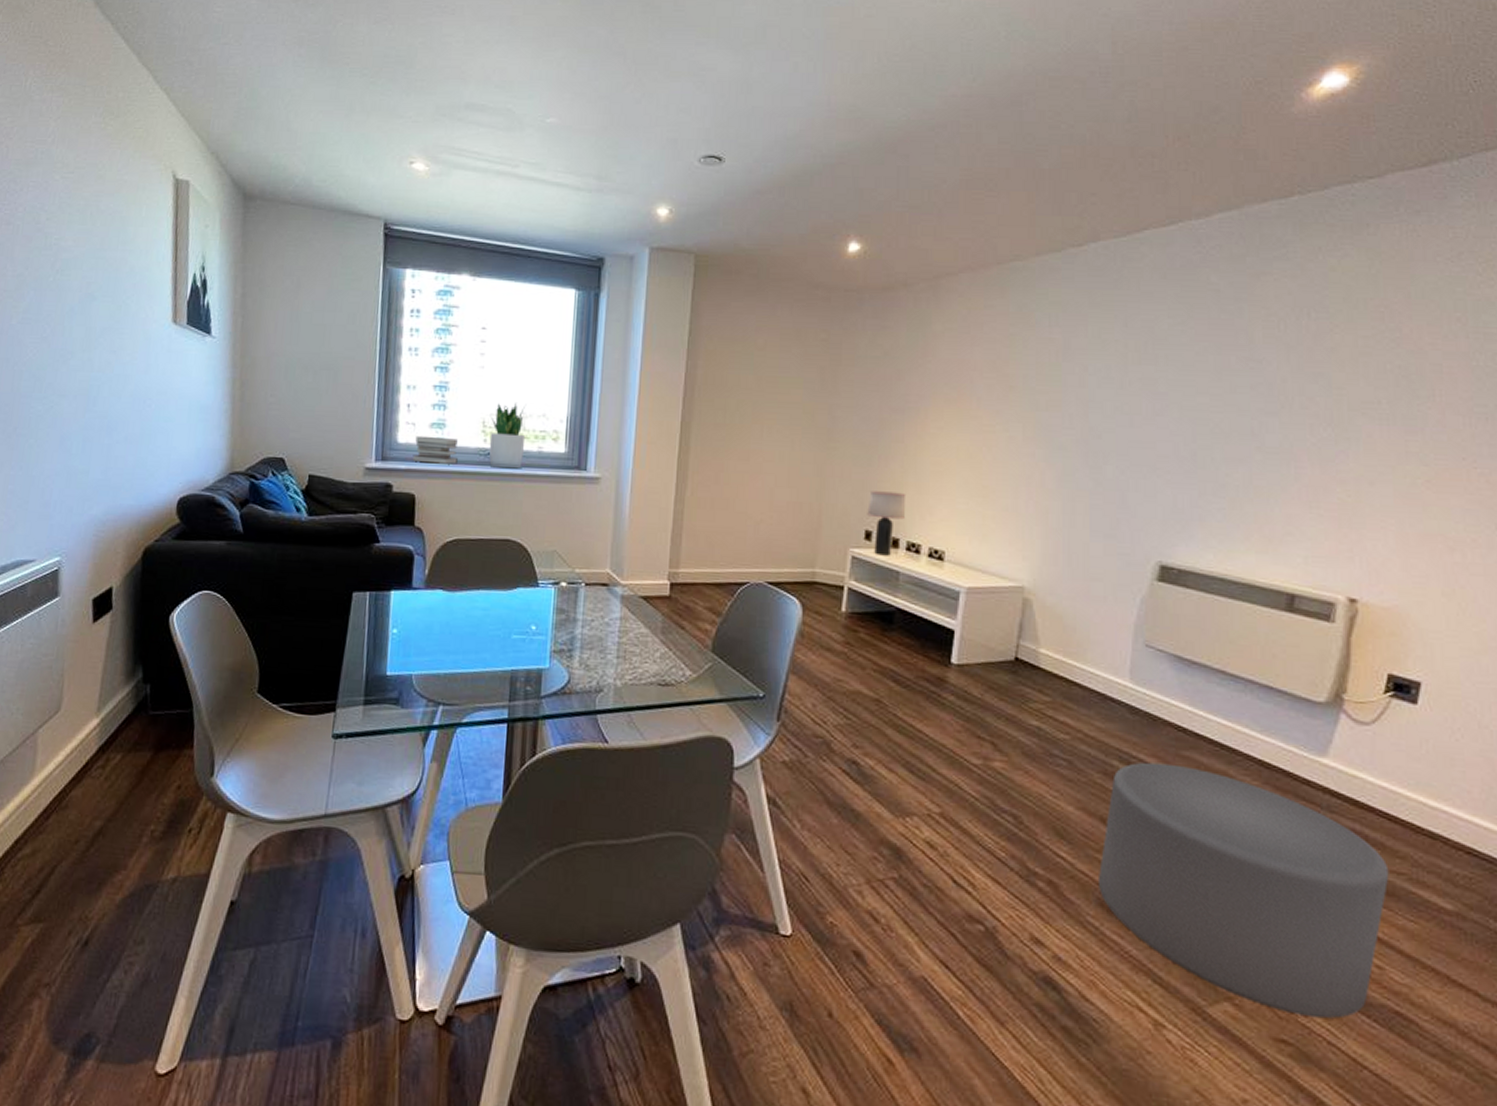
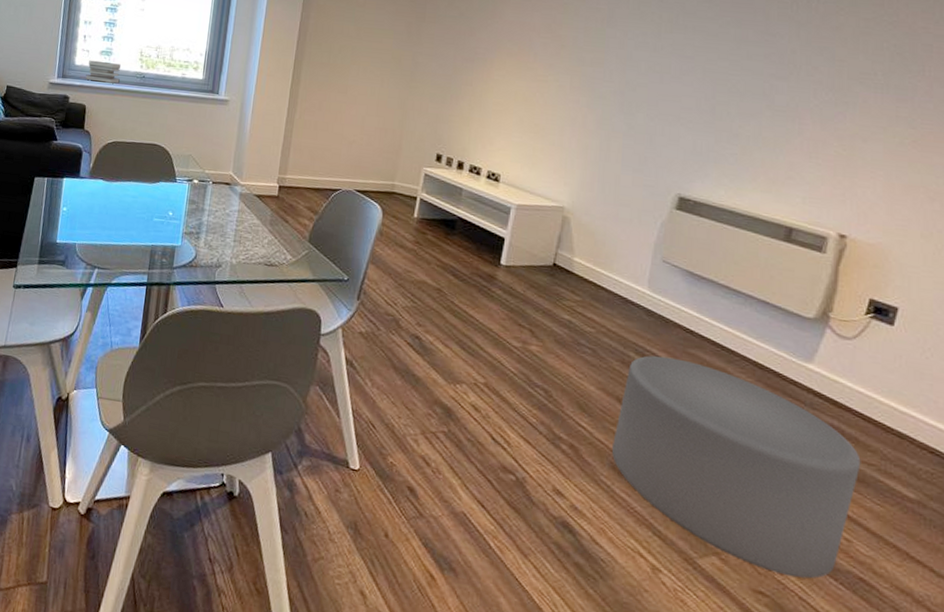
planter: present [489,402,527,469] -> none [143,38,175,90]
table lamp: present [867,491,907,556] -> none [439,123,472,176]

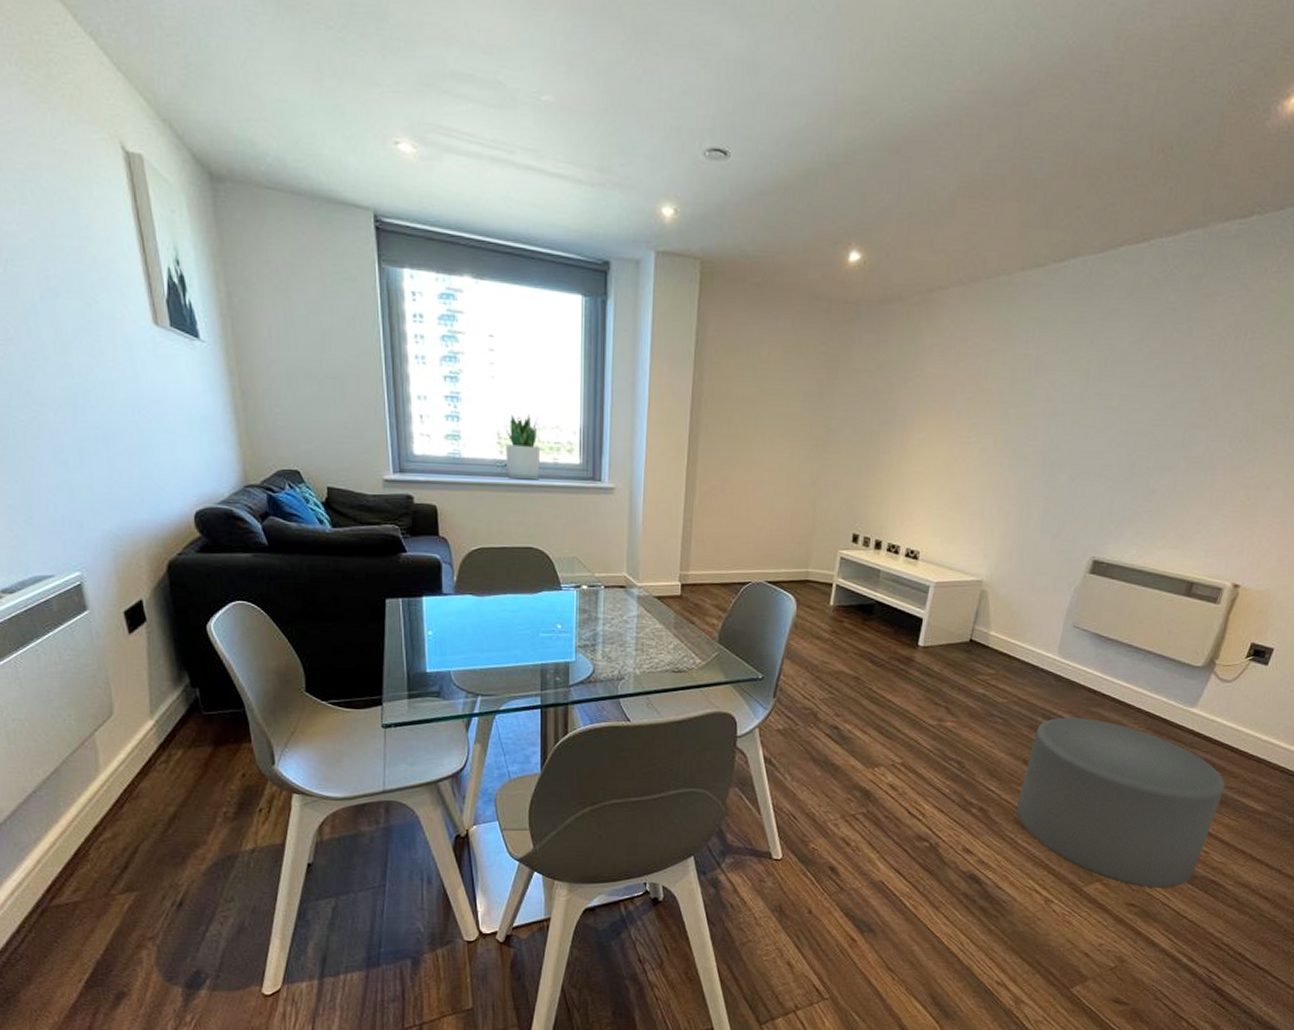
books: present [85,60,121,84] -> none [431,447,475,476]
planter: none [143,38,175,90] -> present [505,413,540,480]

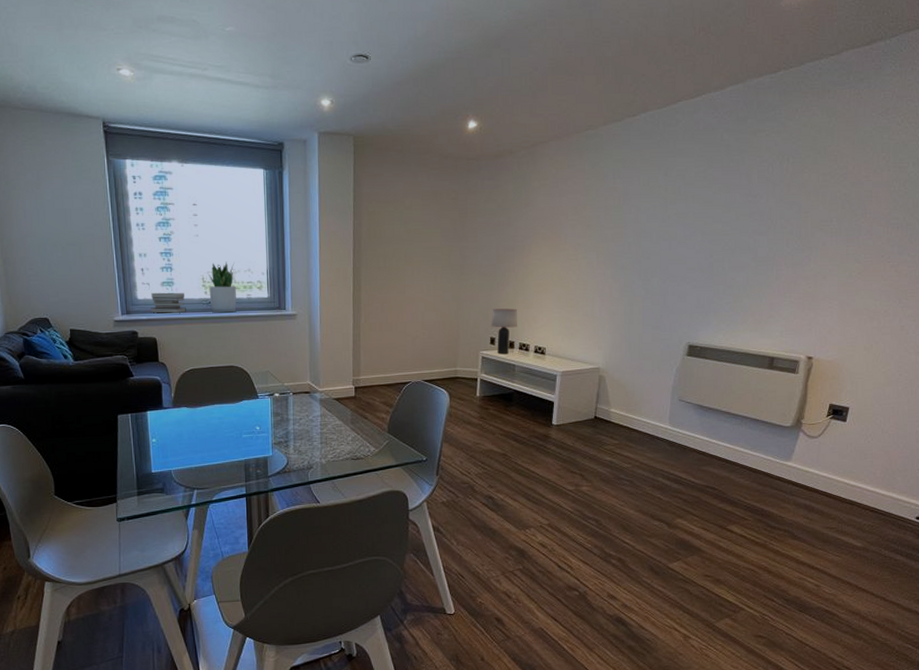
books: none [431,447,475,476] -> present [151,292,186,314]
table lamp: none [855,498,890,556] -> present [491,308,518,355]
pouf: present [1017,717,1225,889] -> none [650,476,825,621]

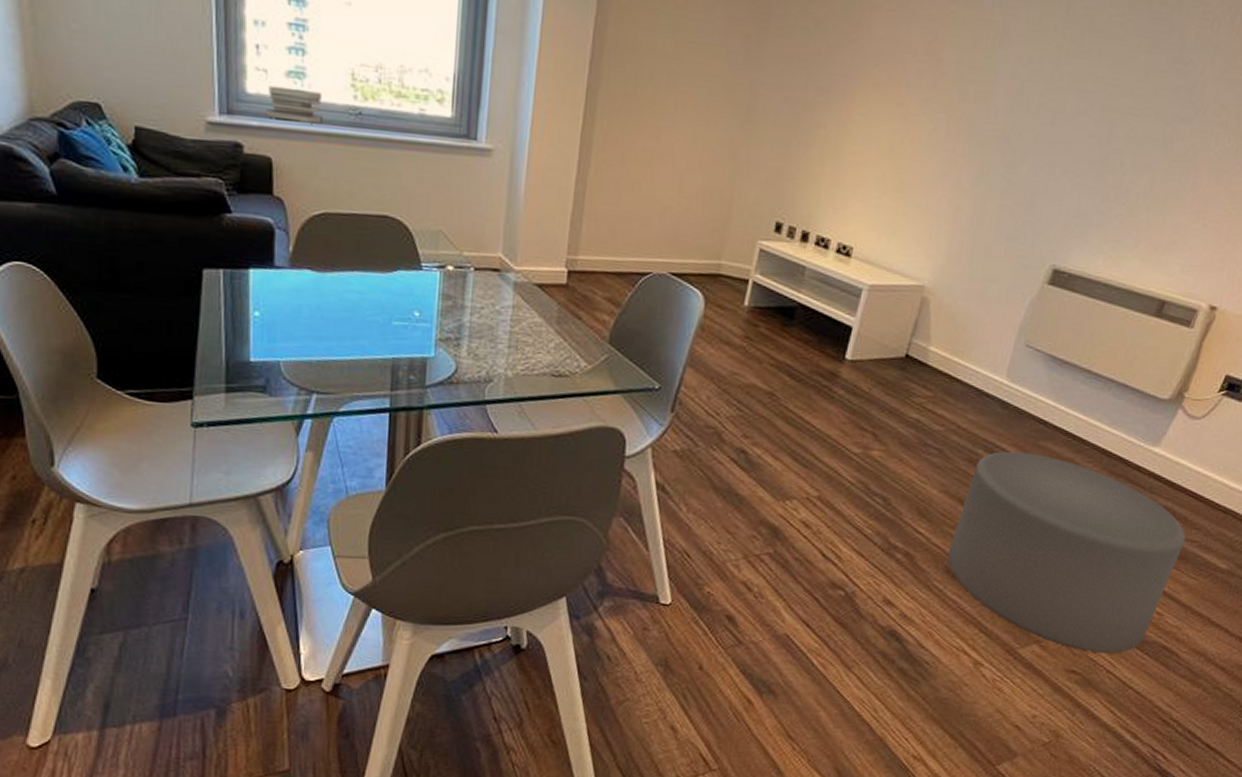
planter: present [208,261,237,313] -> none [360,51,405,134]
table lamp: present [491,308,518,355] -> none [779,180,822,250]
pouf: none [650,476,825,621] -> present [948,451,1186,654]

